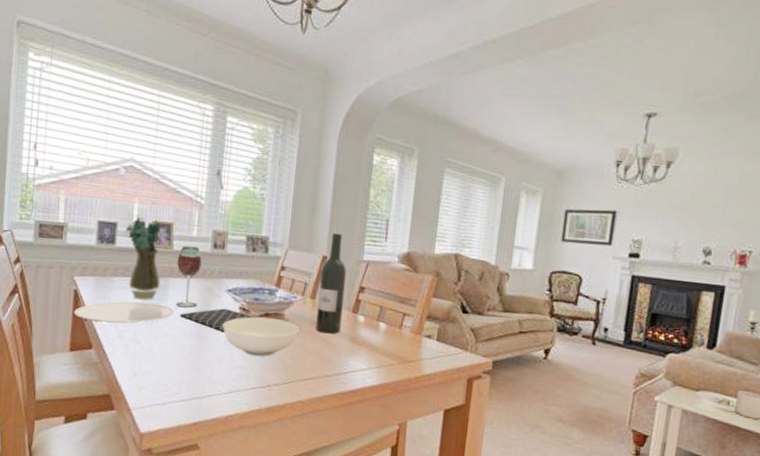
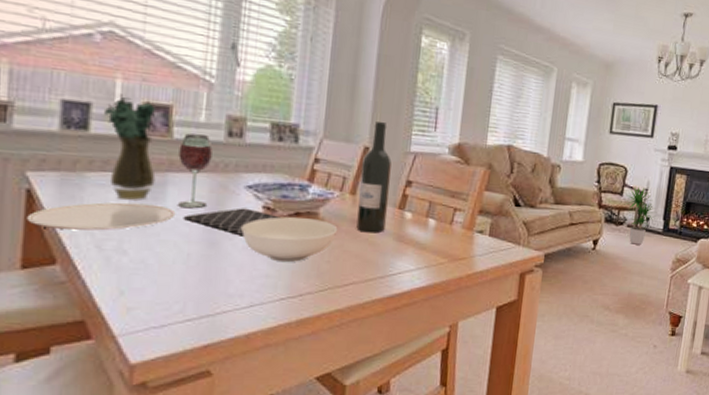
potted plant: none [579,296,615,357] -> present [624,187,656,245]

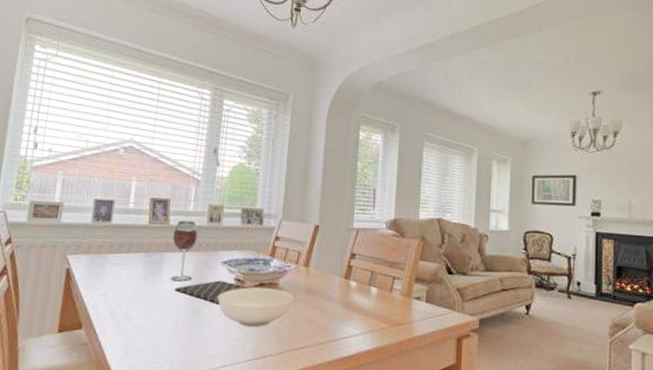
plate: present [27,202,176,231] -> none [65,277,169,301]
vase: present [104,94,156,202] -> none [123,192,158,277]
wine bottle: present [356,122,392,233] -> none [309,204,338,301]
potted plant: present [624,187,656,245] -> none [553,253,587,310]

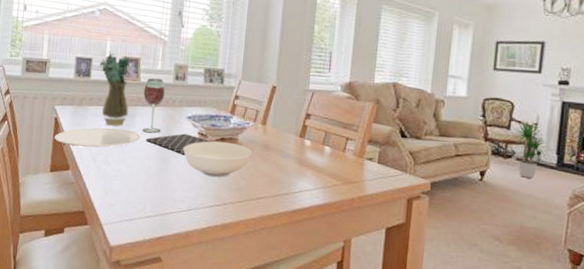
plate: none [65,277,169,301] -> present [54,127,141,148]
vase: none [123,192,158,277] -> present [100,51,130,127]
potted plant: none [553,253,587,310] -> present [512,121,548,179]

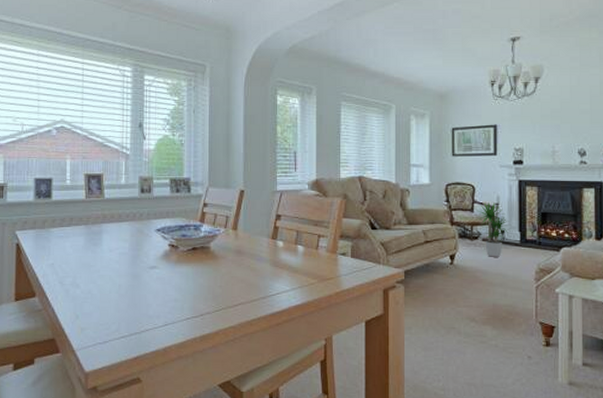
plate: present [54,127,141,148] -> none [17,248,109,272]
vase: present [100,51,130,127] -> none [61,170,95,247]
wineglass: present [143,78,165,133] -> none [109,193,131,249]
placemat: present [145,133,210,154] -> none [114,247,182,268]
bowl: present [182,141,252,177] -> none [154,252,226,288]

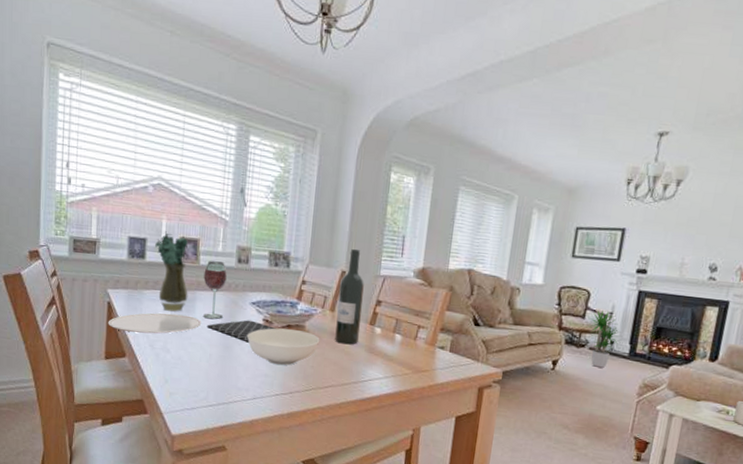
plate: none [17,248,109,272] -> present [108,313,202,335]
vase: none [61,170,95,247] -> present [155,231,188,313]
wineglass: none [109,193,131,249] -> present [203,260,227,319]
placemat: none [114,247,182,268] -> present [206,320,276,342]
bowl: none [154,252,226,288] -> present [246,328,320,365]
wine bottle: none [240,169,263,261] -> present [335,249,364,345]

